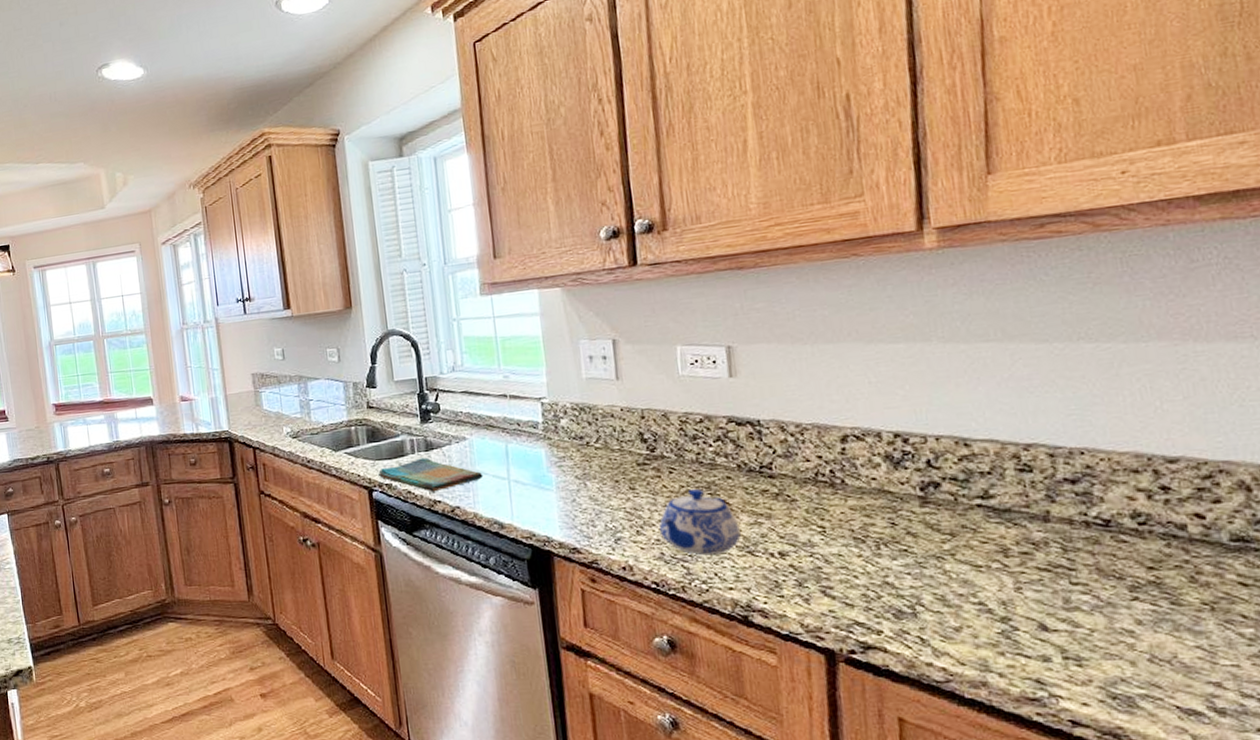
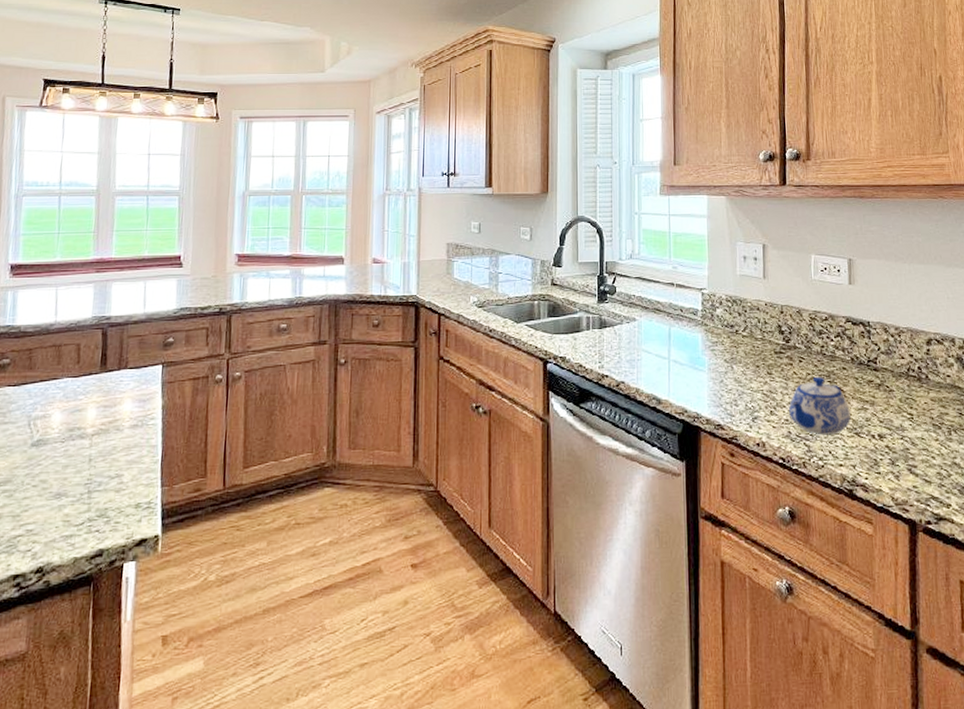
dish towel: present [377,457,484,492] -> none [553,334,648,367]

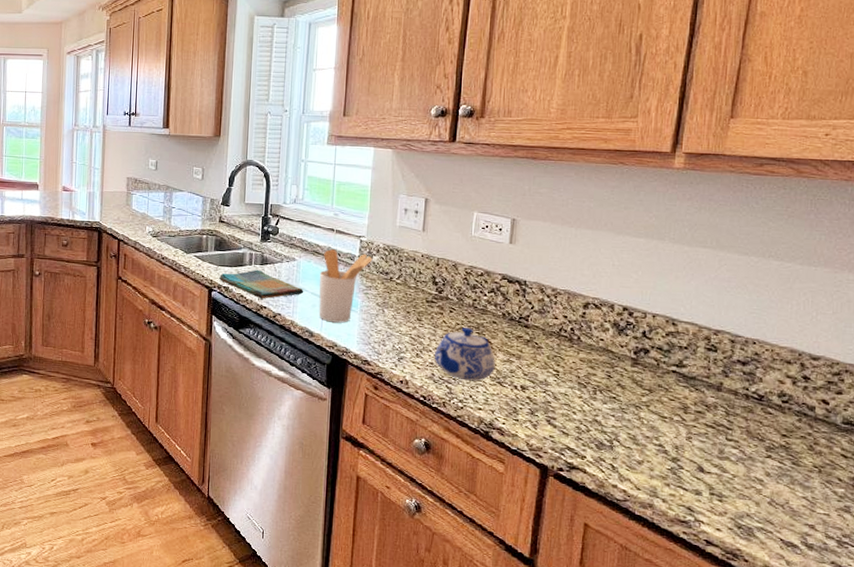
dish towel: none [553,334,648,367] -> present [218,269,304,299]
utensil holder: none [662,304,716,386] -> present [318,248,373,323]

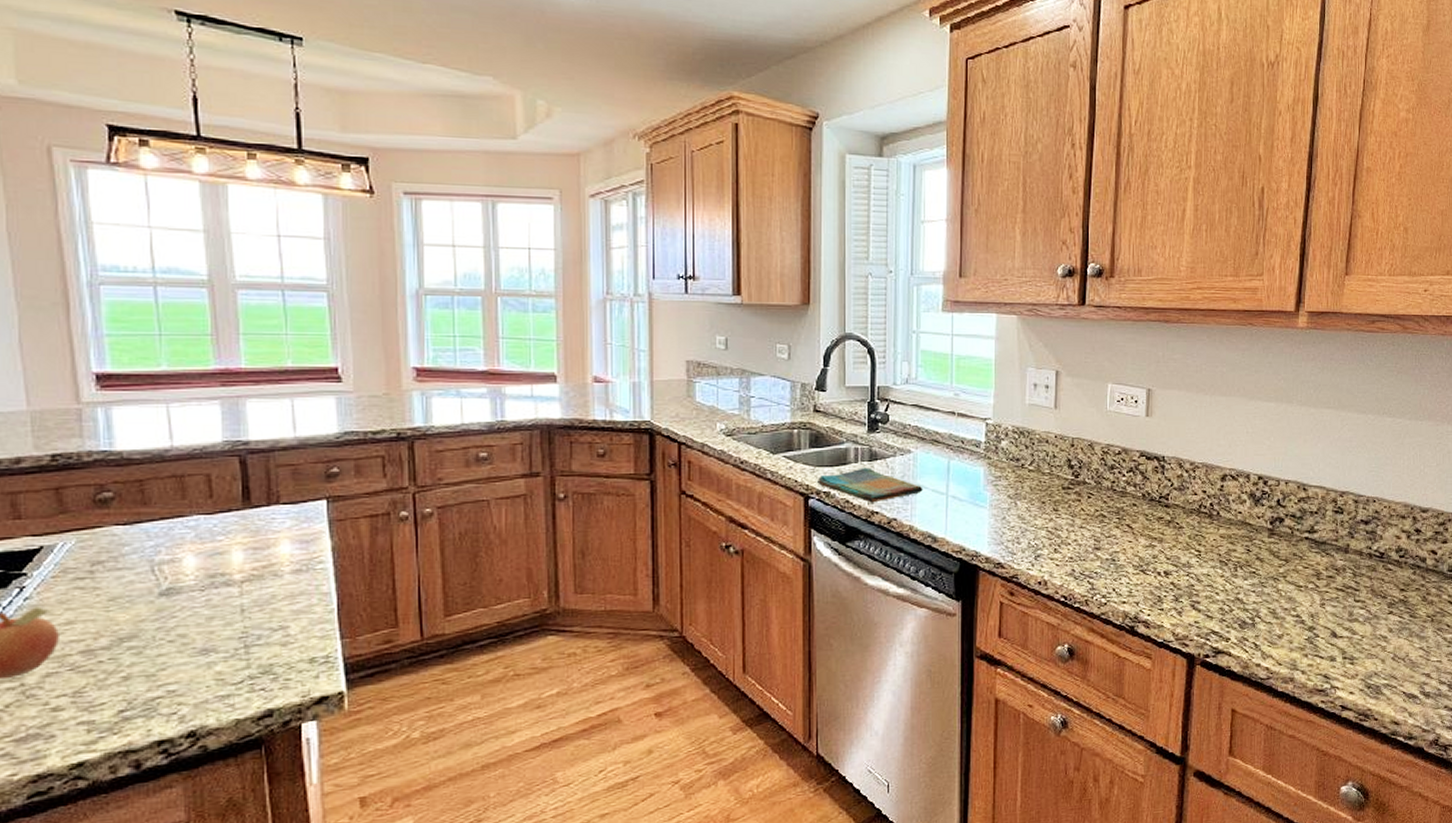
utensil holder: present [318,248,373,323] -> none [940,435,1001,523]
teapot: present [435,327,495,381] -> none [1074,513,1137,573]

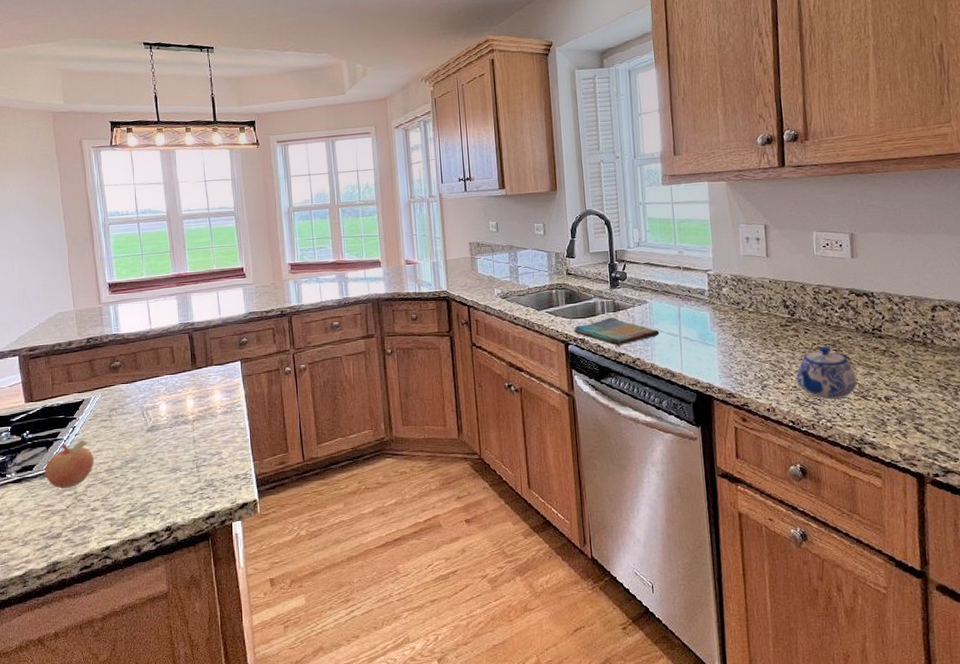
teapot: none [1074,513,1137,573] -> present [796,345,857,400]

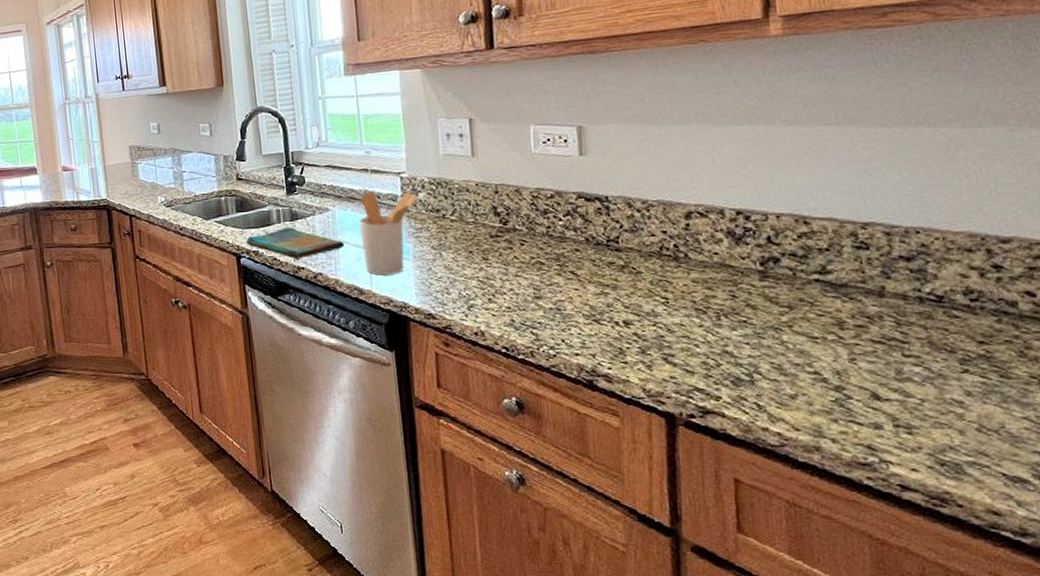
utensil holder: none [672,286,723,360] -> present [359,191,419,276]
teapot: present [796,345,857,400] -> none [510,260,588,323]

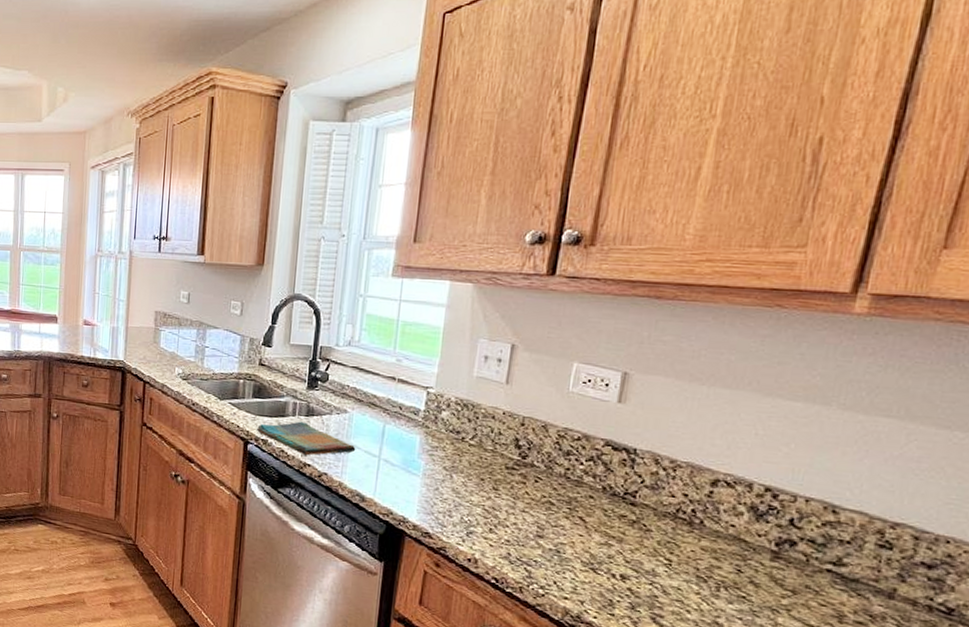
utensil holder: present [359,191,419,276] -> none [372,400,442,488]

